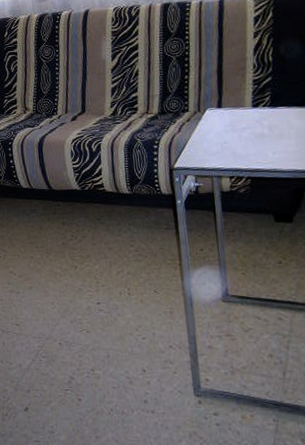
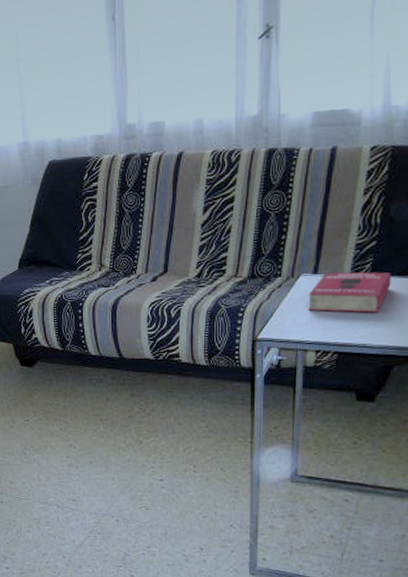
book: none [216,103,291,141] -> present [308,272,391,313]

